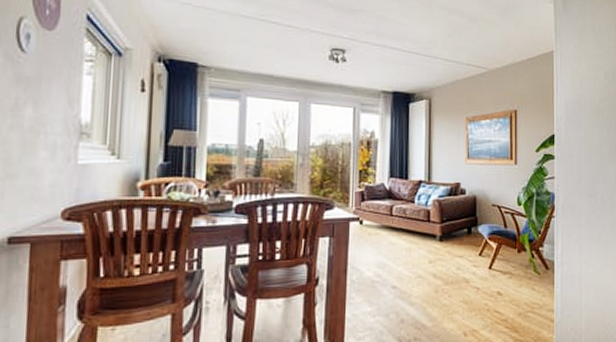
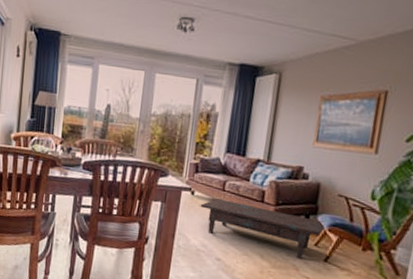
coffee table: none [370,225,485,272] -> present [200,198,325,260]

